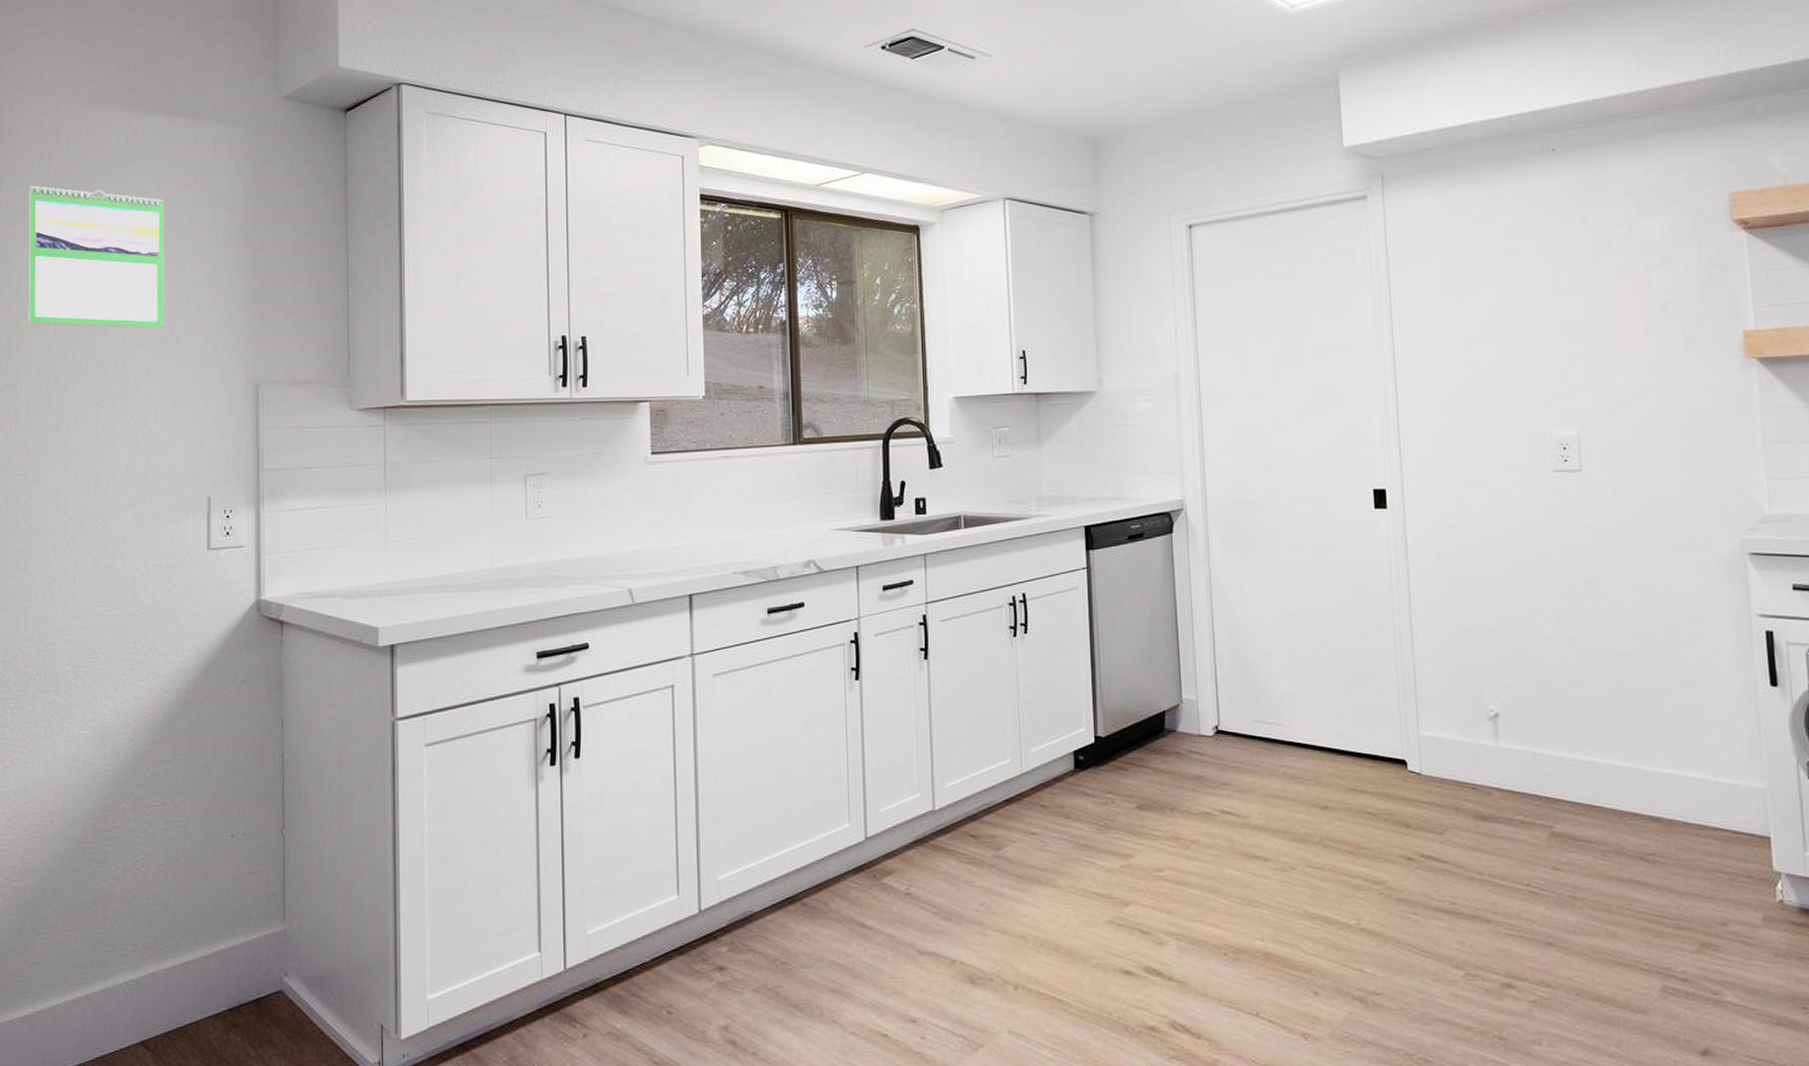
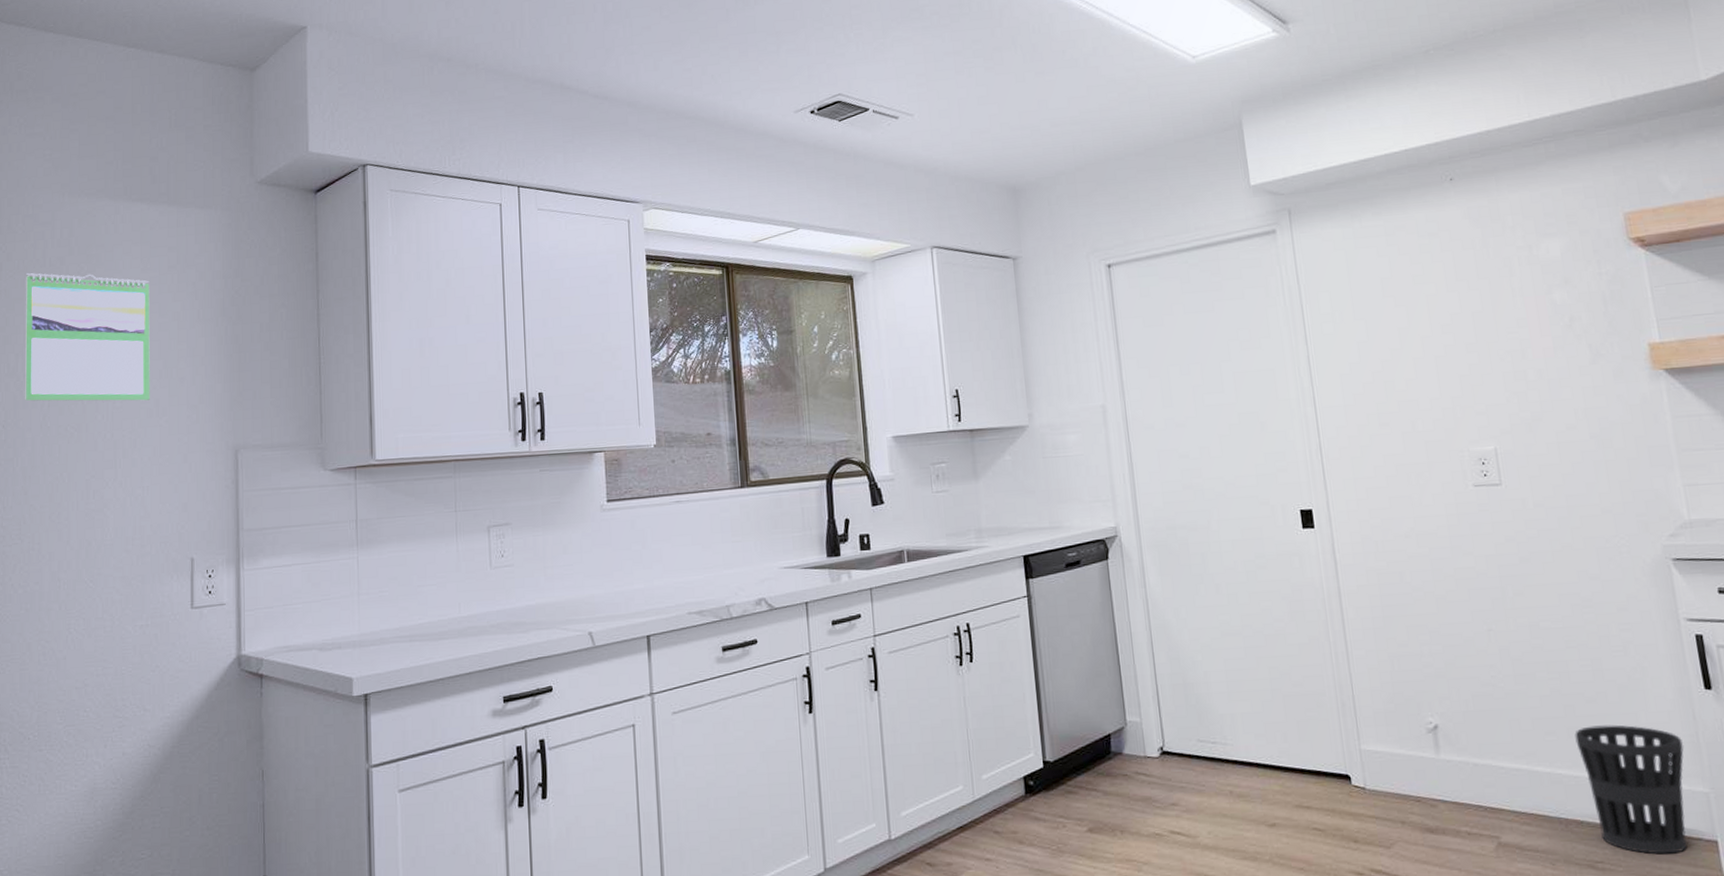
wastebasket: none [1636,718,1745,849] -> present [1575,724,1688,855]

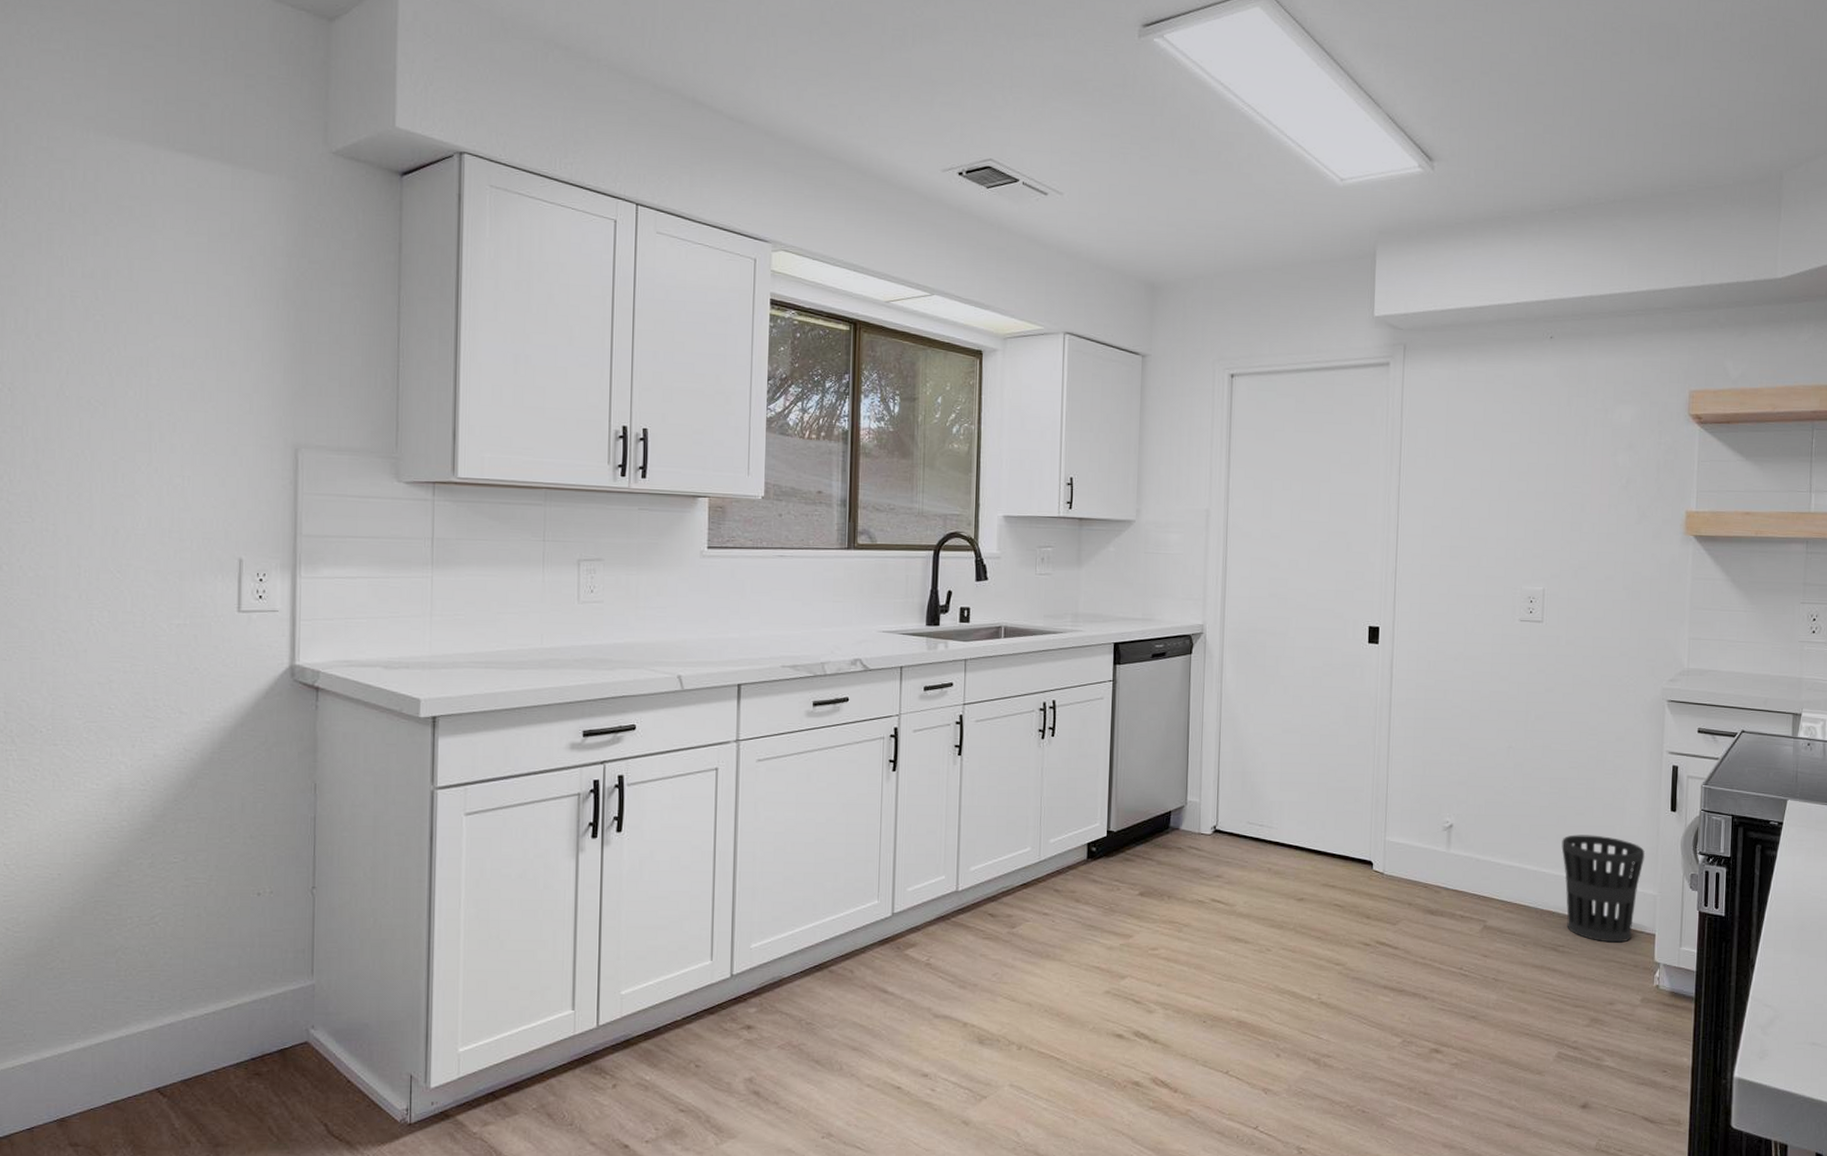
calendar: present [25,273,150,401] -> none [37,216,196,382]

